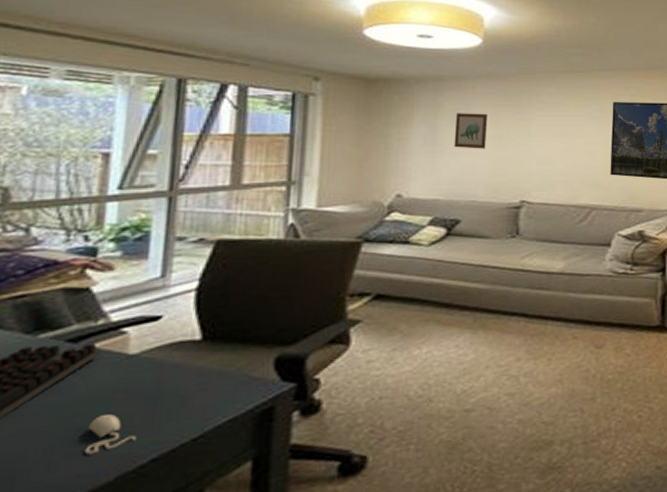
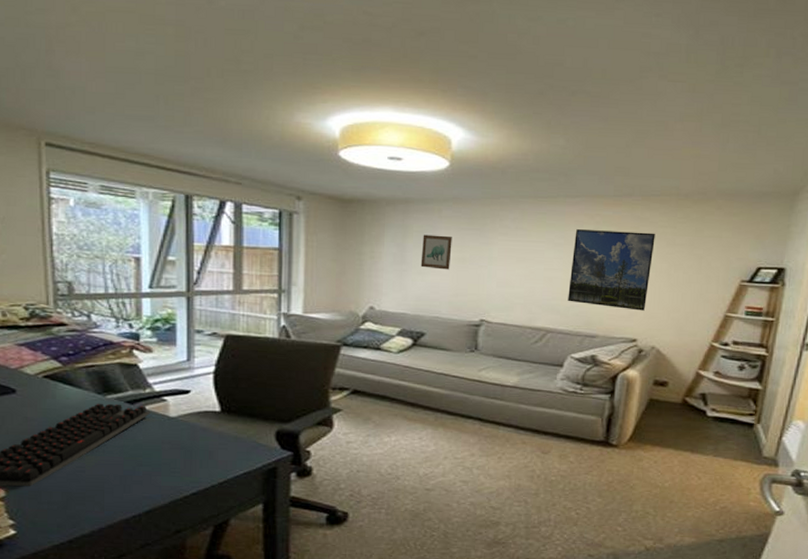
computer mouse: present [85,414,137,455] -> none [147,458,181,484]

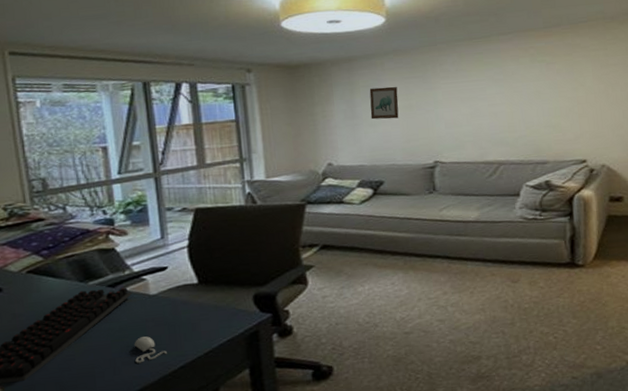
computer mouse: none [147,458,181,484] -> present [134,336,168,364]
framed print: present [568,229,655,311] -> none [512,57,590,133]

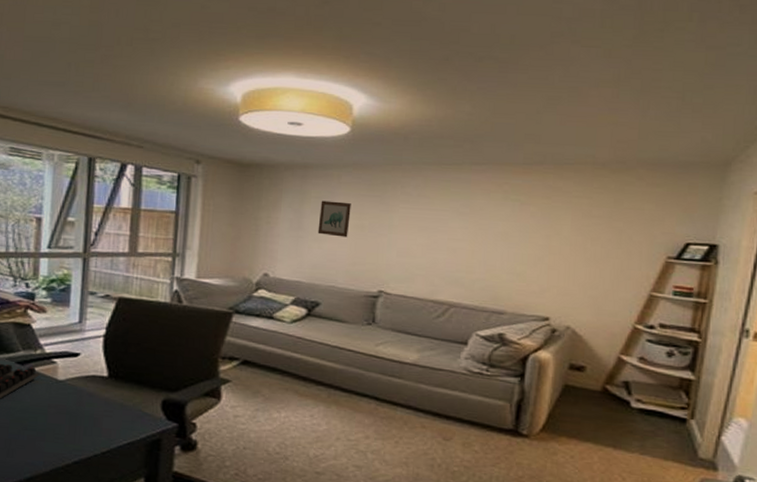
computer mouse: present [134,336,168,364] -> none [30,422,65,450]

